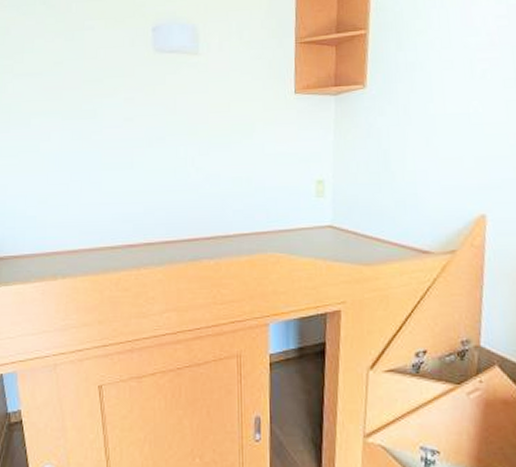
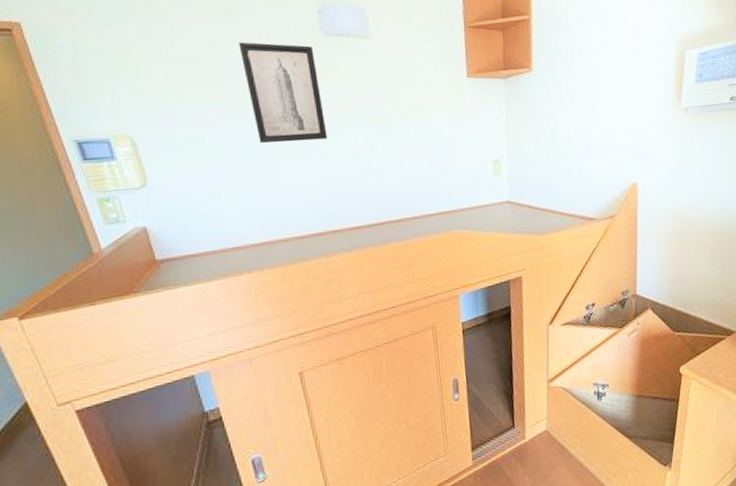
wall art: none [78,59,150,154] -> present [239,42,328,143]

